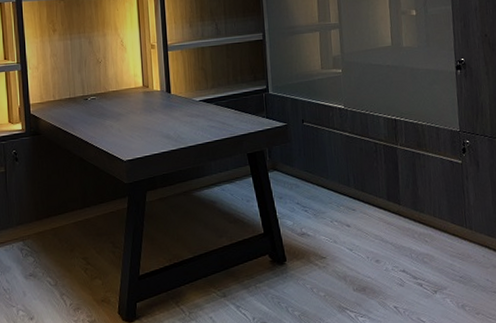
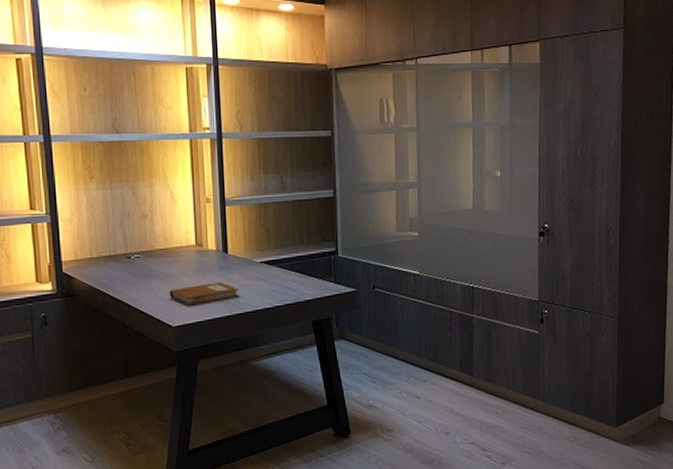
notebook: none [120,119,182,142] -> present [169,281,239,306]

